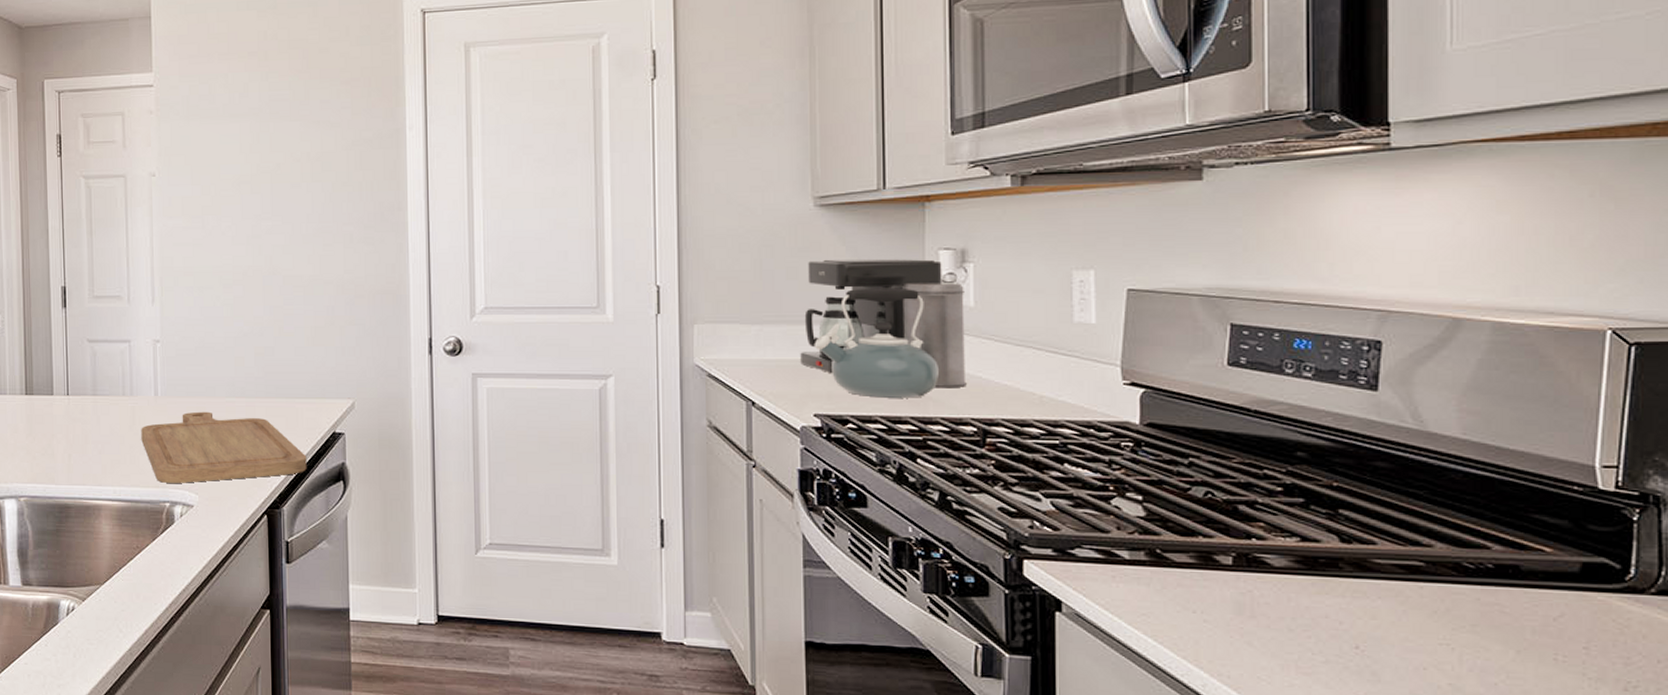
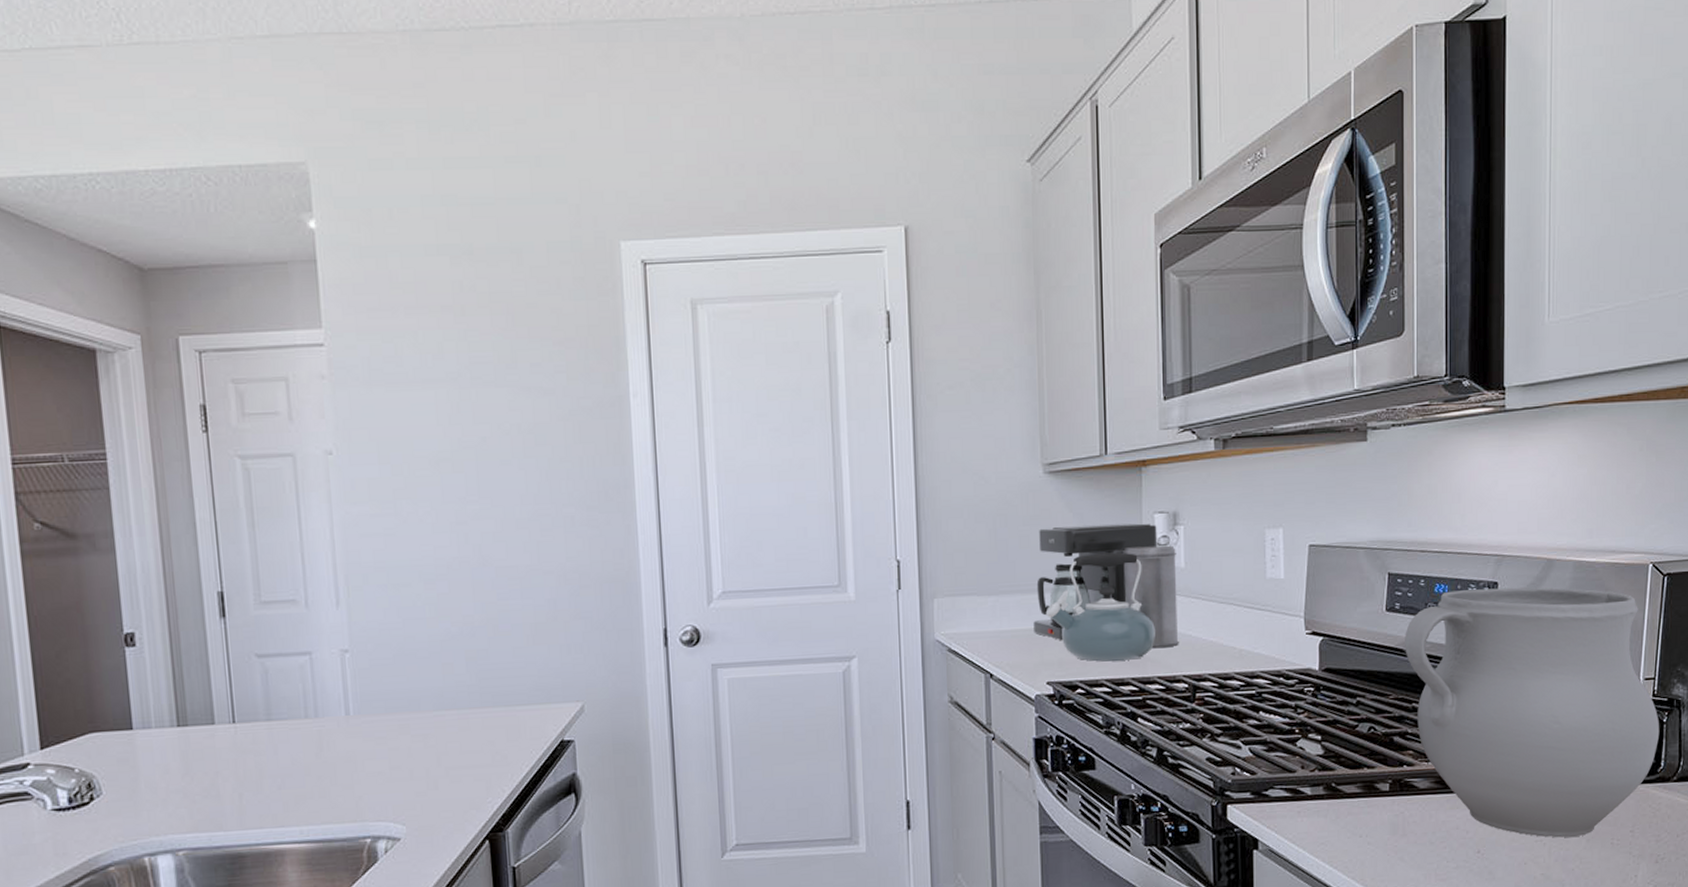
chopping board: present [141,411,307,484] -> none [330,728,533,816]
ceramic jug: none [1253,348,1628,645] -> present [1405,587,1660,838]

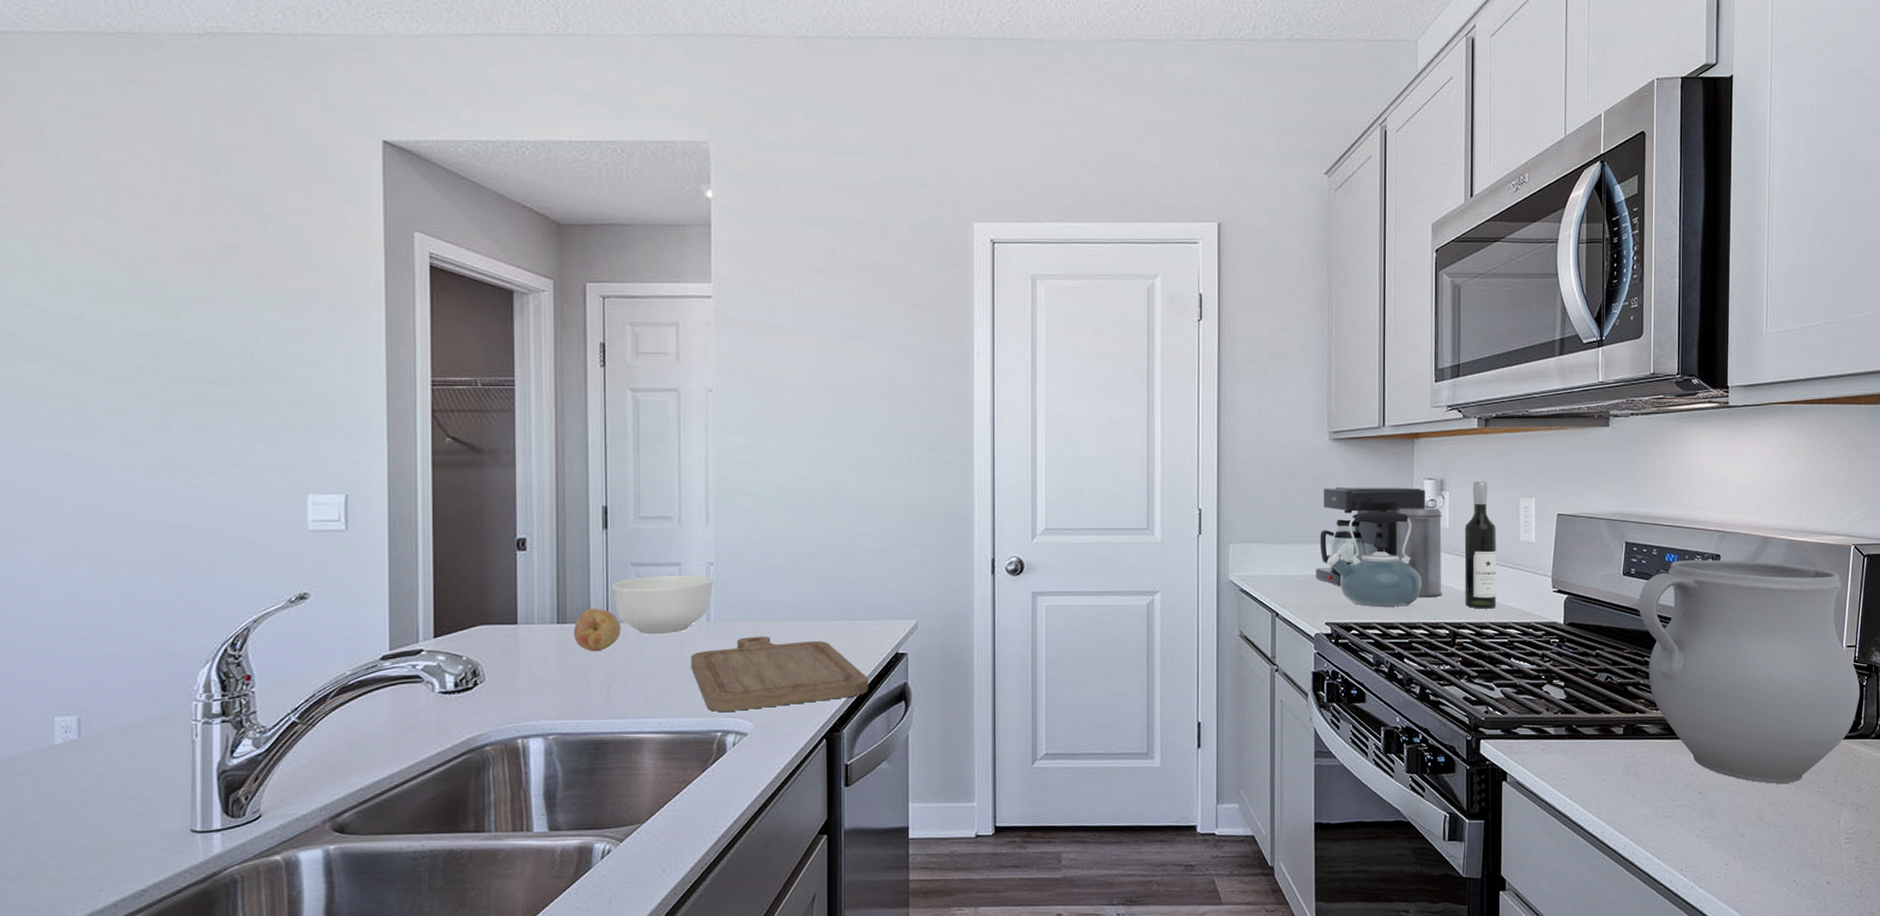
fruit: none [196,707,250,756] -> present [573,609,621,652]
bowl: none [235,664,350,735] -> present [611,575,713,635]
chopping board: none [330,728,533,816] -> present [691,636,868,713]
bottle: none [1203,512,1242,658] -> present [1464,481,1497,609]

